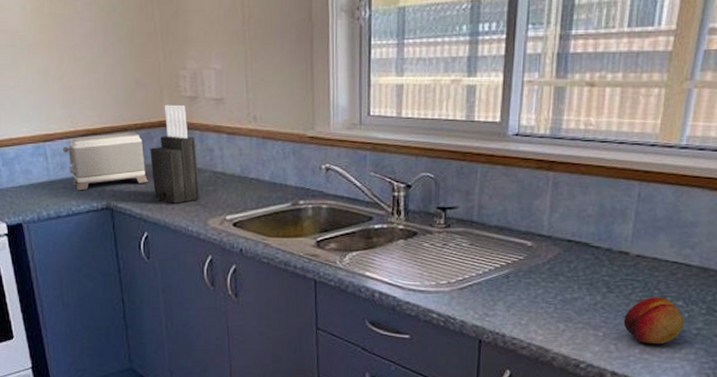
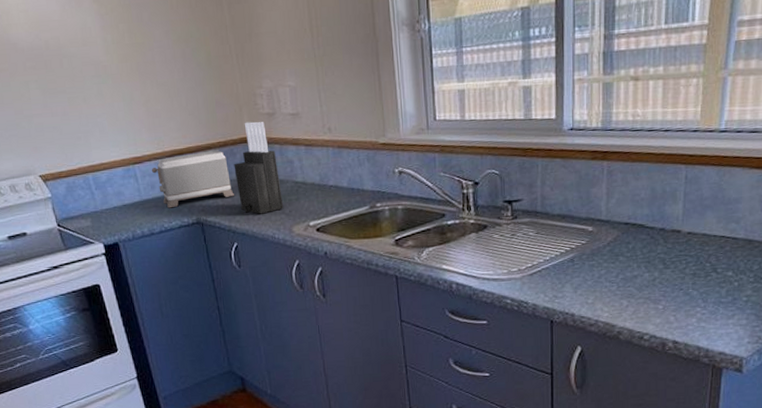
fruit: present [623,297,684,345] -> none [680,269,735,313]

